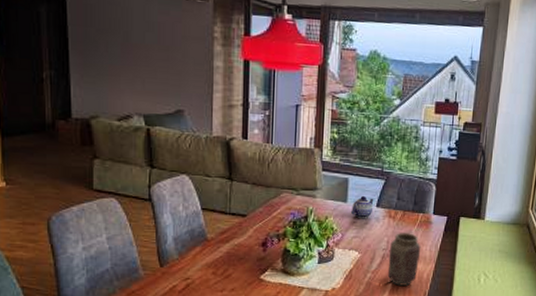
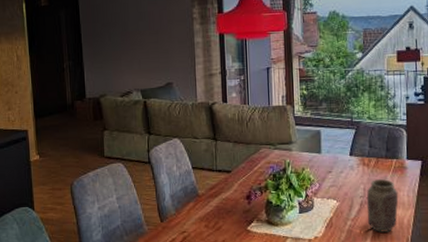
teapot: present [350,195,374,218] -> none [325,145,347,167]

